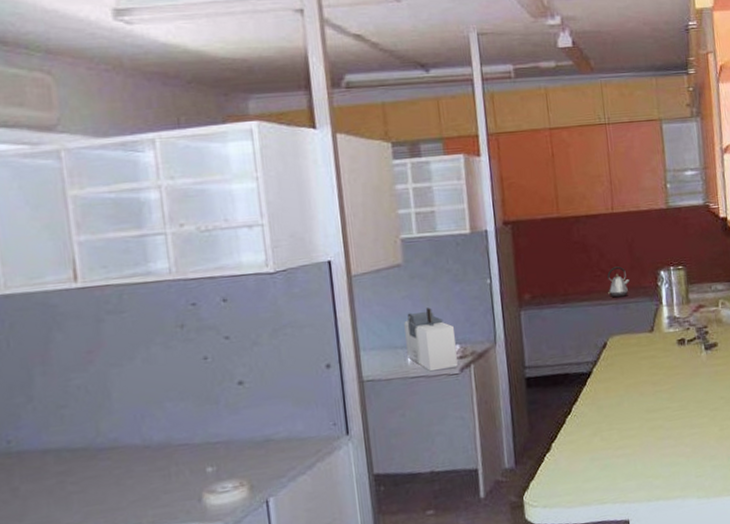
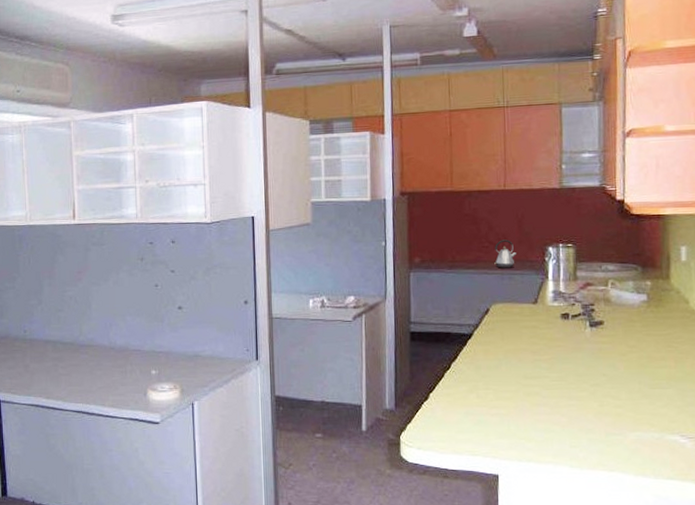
printer: present [404,307,458,372] -> none [309,262,351,317]

